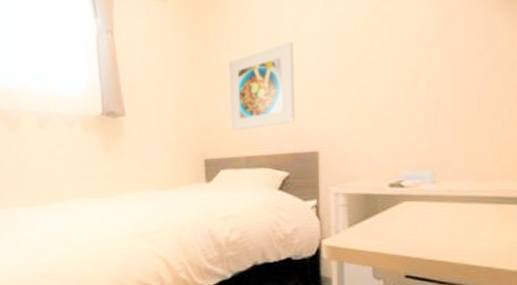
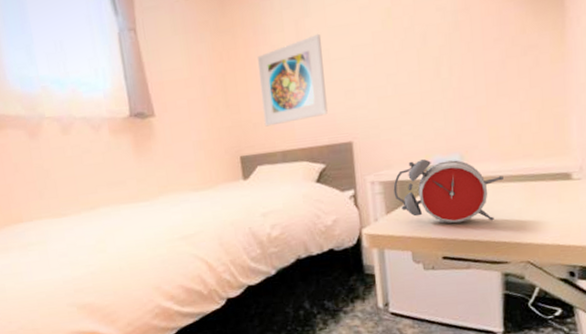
alarm clock: none [358,174,478,243] -> present [393,159,504,223]

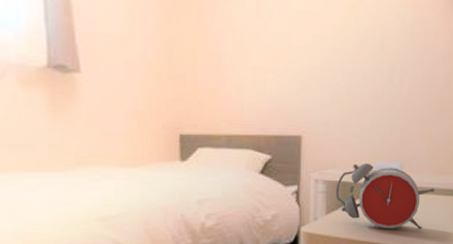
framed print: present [258,33,328,127] -> none [210,15,283,106]

